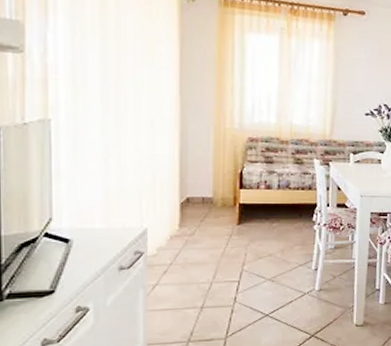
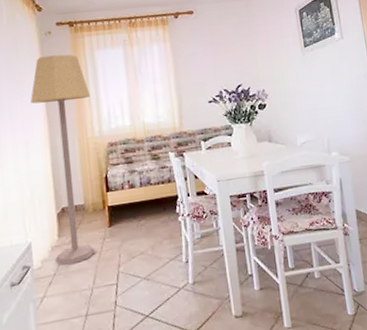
lamp: none [162,26,234,257] -> present [31,54,96,266]

